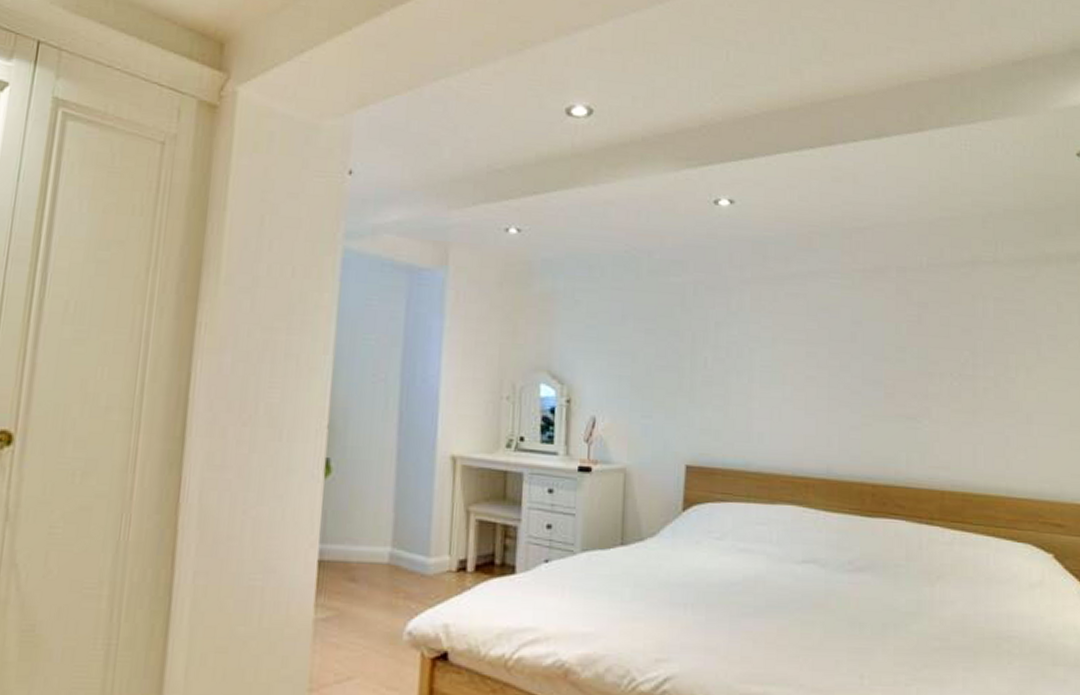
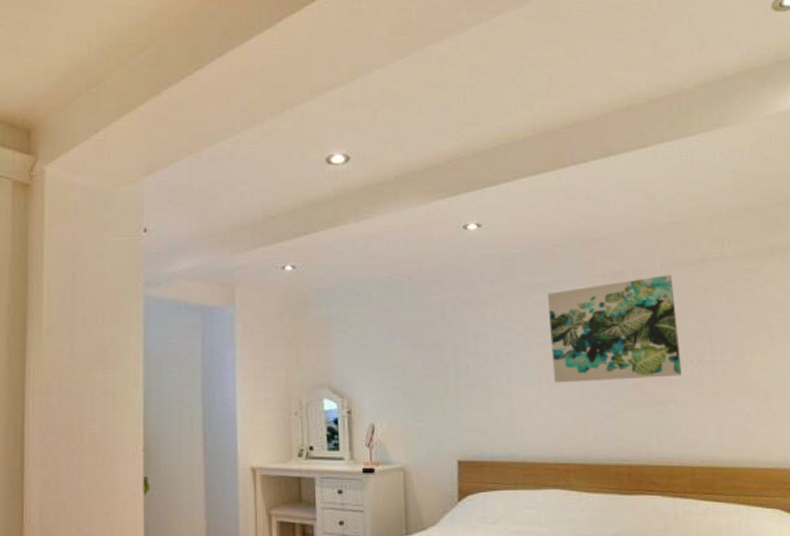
wall art: none [799,275,939,390] -> present [548,274,682,383]

